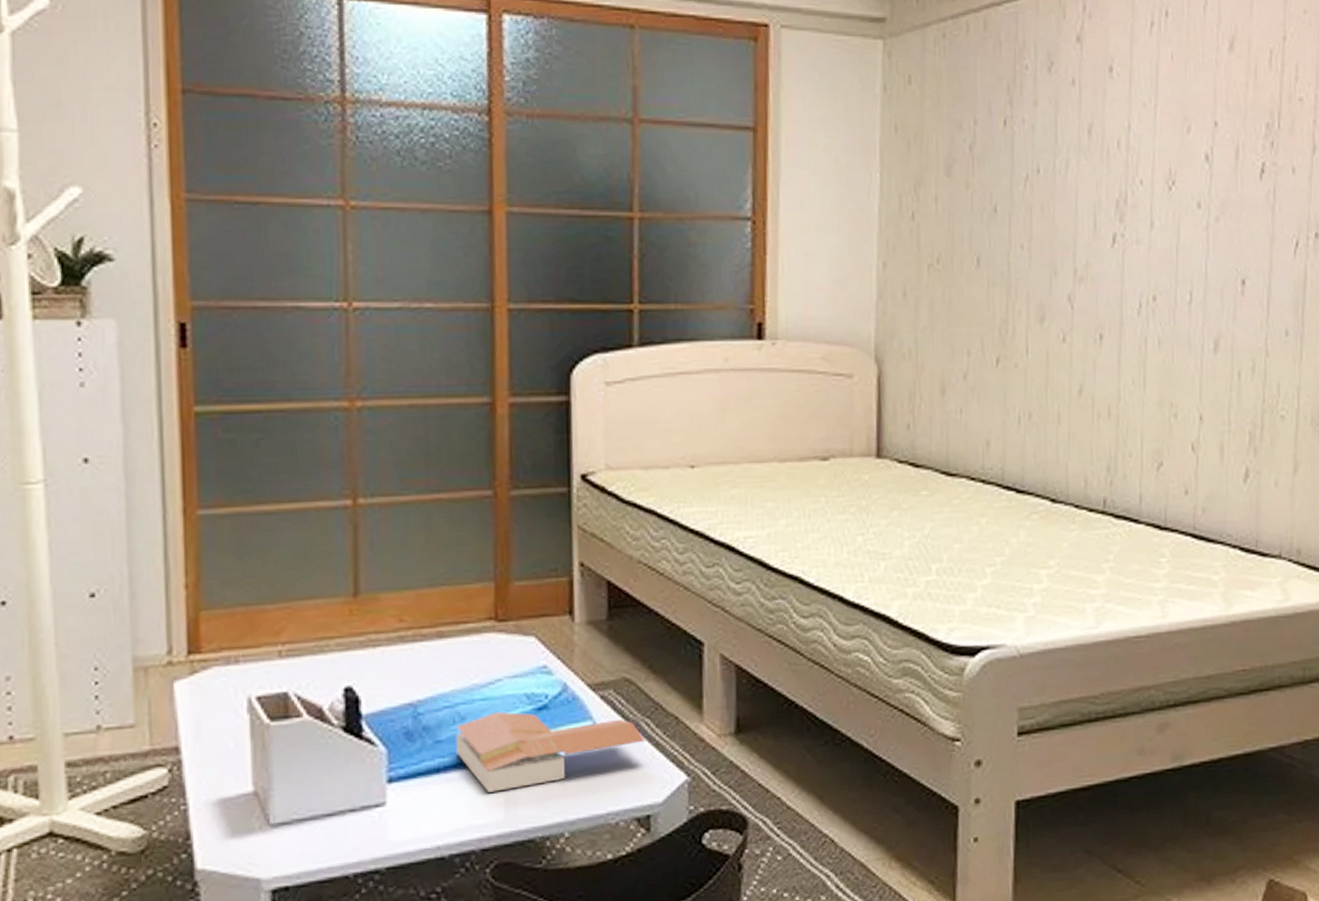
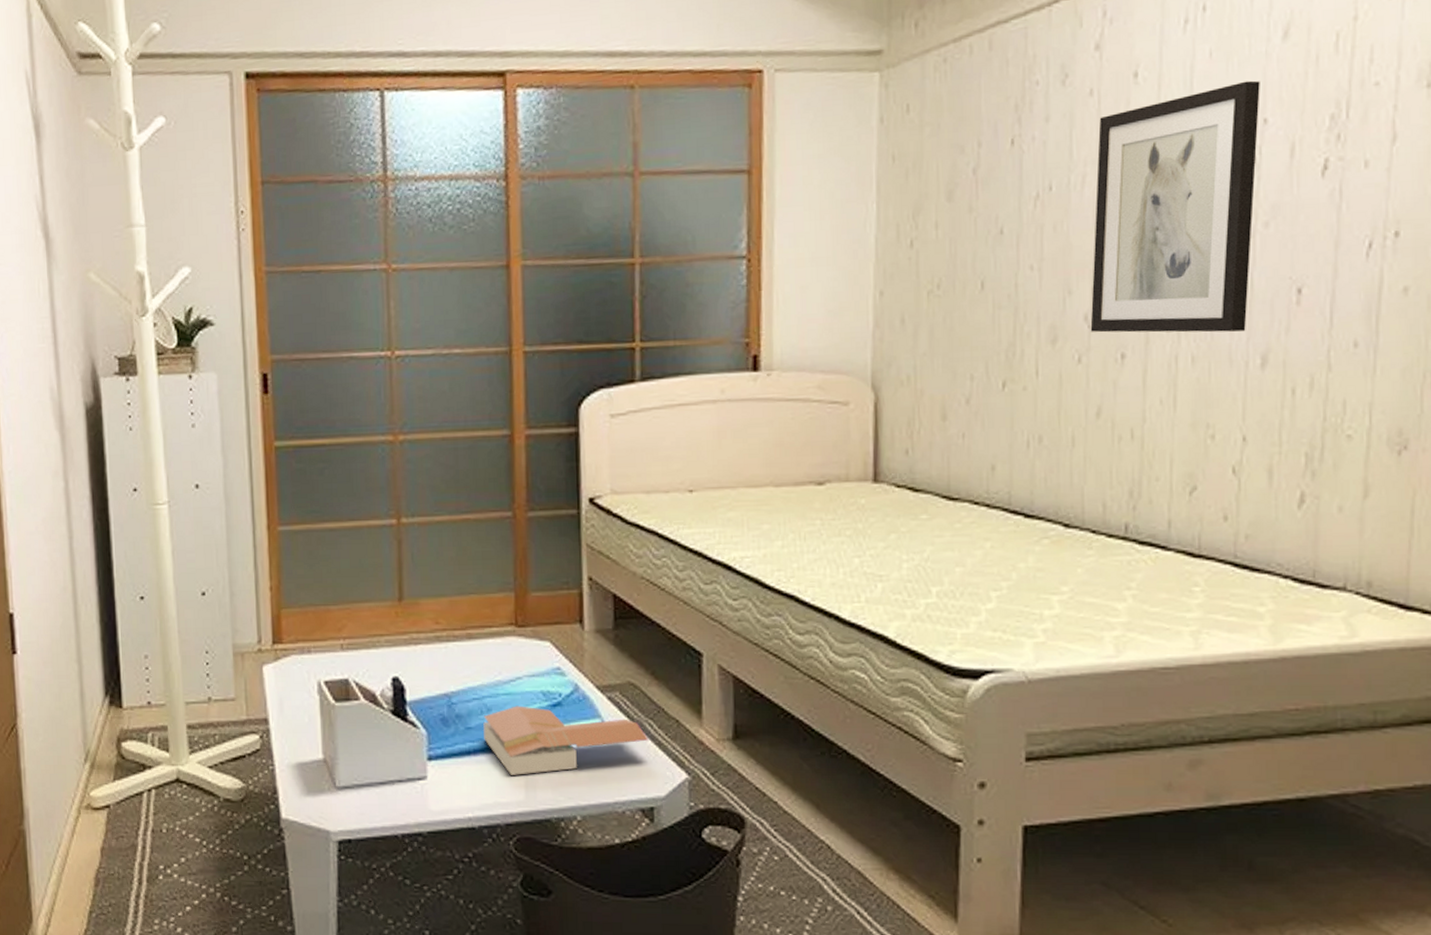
wall art: none [1073,85,1212,317] -> present [1090,80,1260,333]

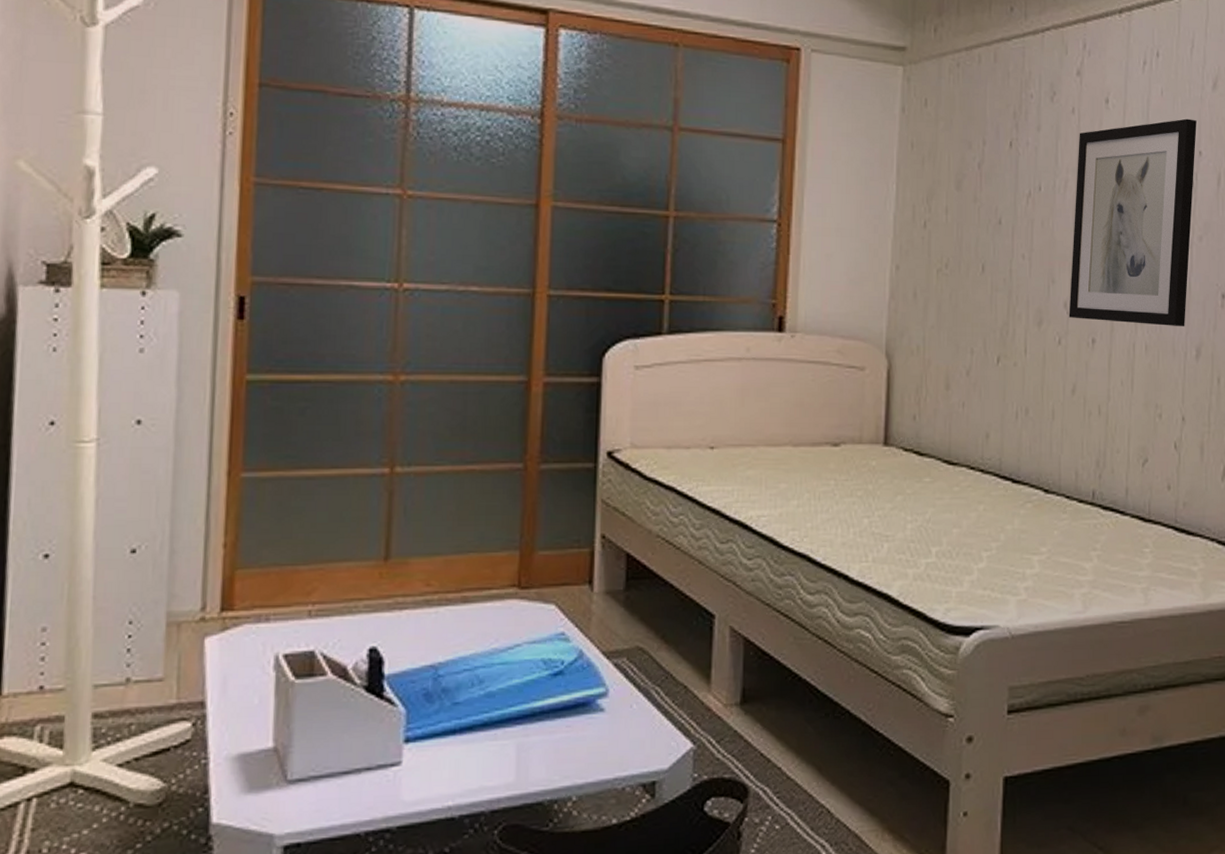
book: present [483,706,649,775] -> none [473,676,655,755]

